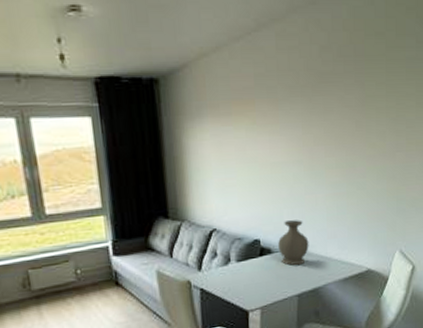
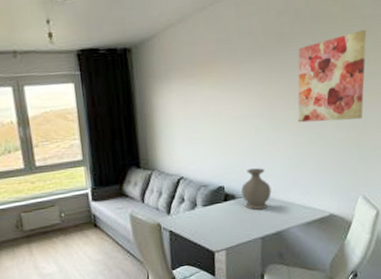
wall art: none [338,73,409,172] -> present [297,30,367,123]

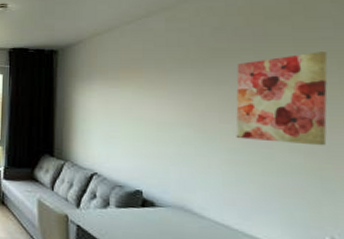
vase: present [241,168,272,210] -> none [163,178,200,225]

